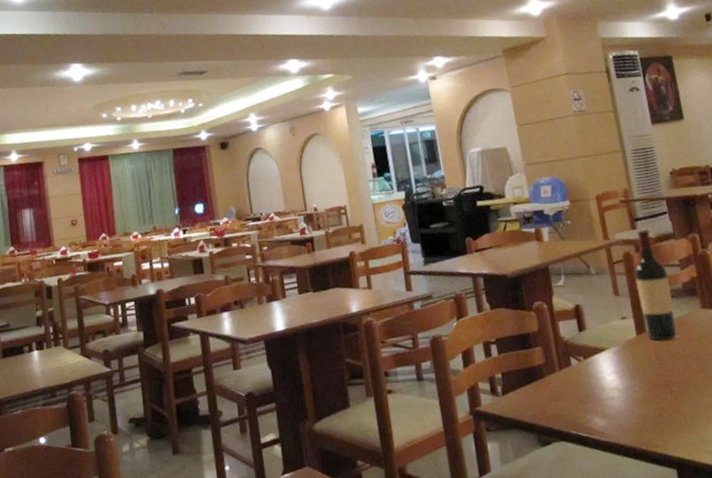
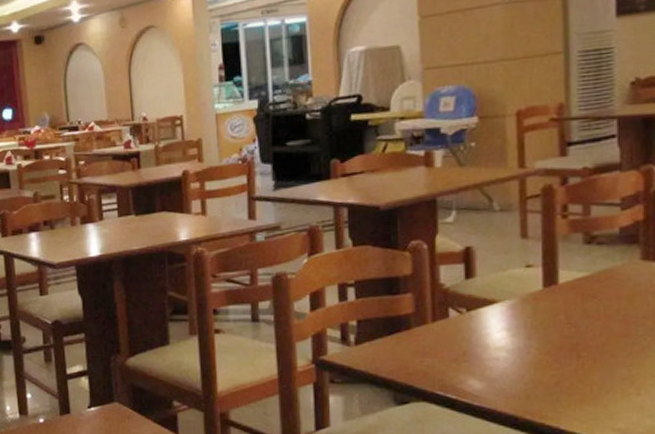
wine bottle: present [634,229,677,340] -> none [554,157,603,296]

